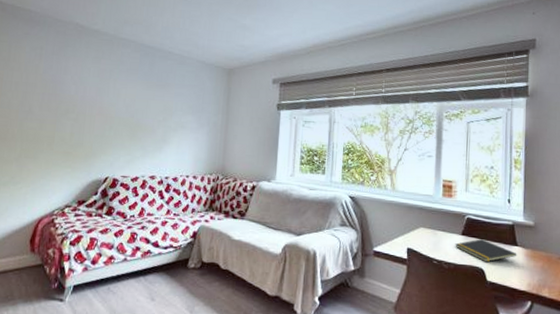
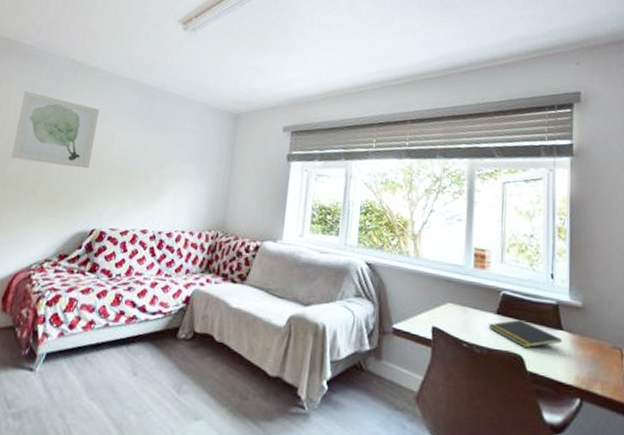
wall art: none [26,54,104,124] -> present [11,91,99,169]

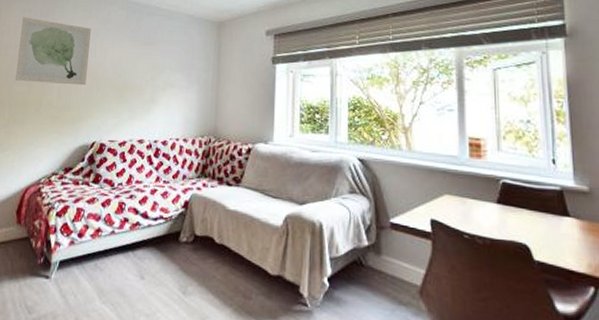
notepad: present [488,320,563,349] -> none [489,208,570,237]

